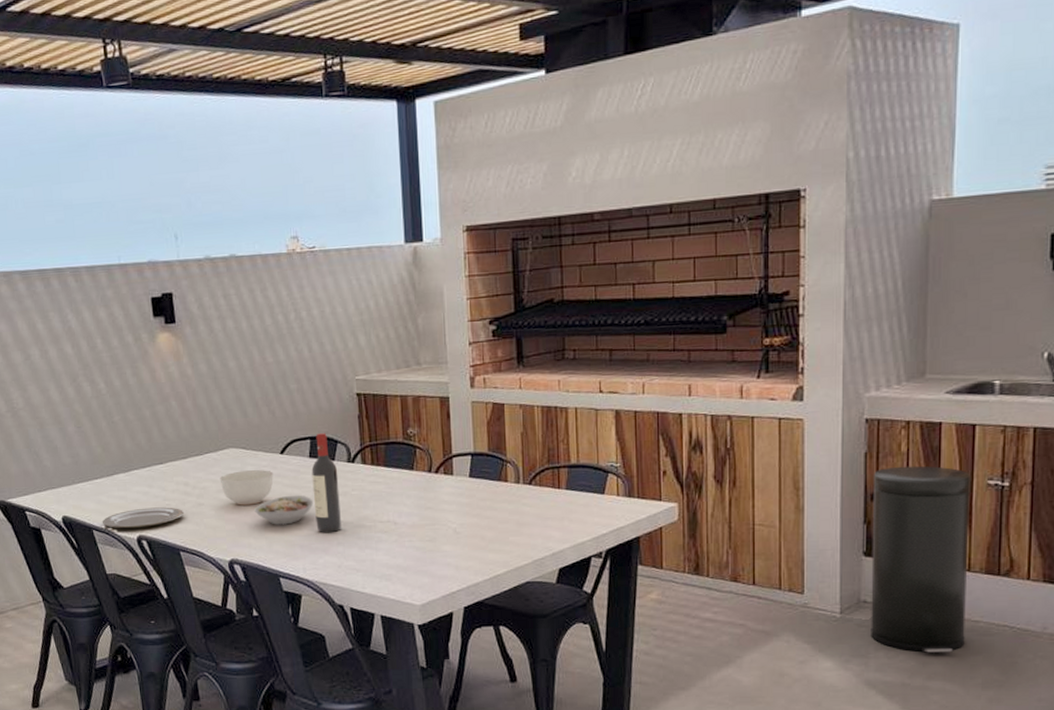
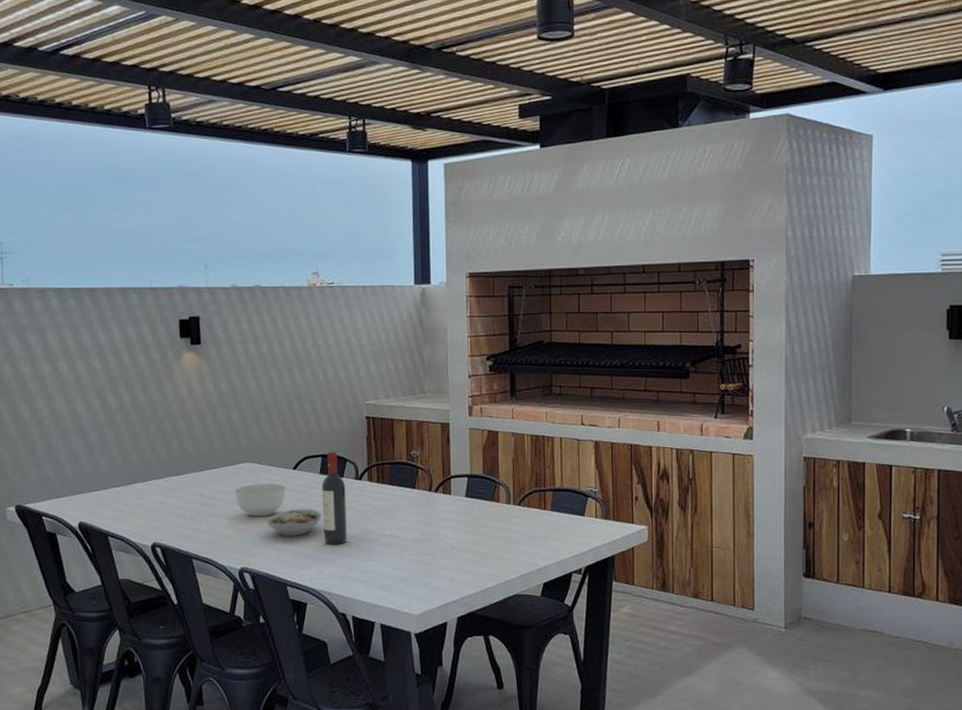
plate: present [102,507,185,529] -> none [117,516,199,536]
pedal bin: present [871,465,972,653] -> none [810,499,890,665]

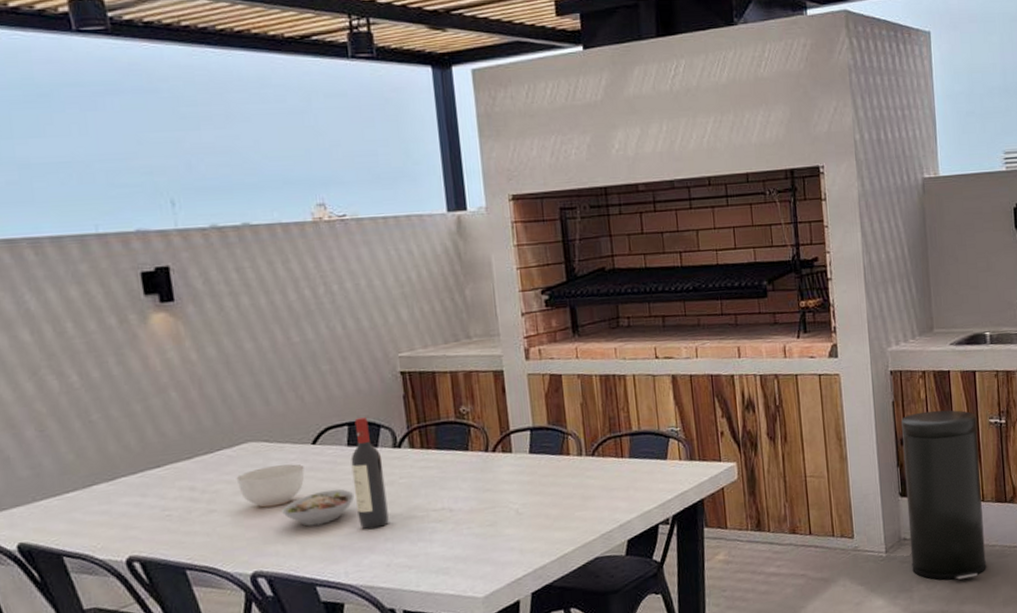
pedal bin: none [810,499,890,665] -> present [900,410,986,581]

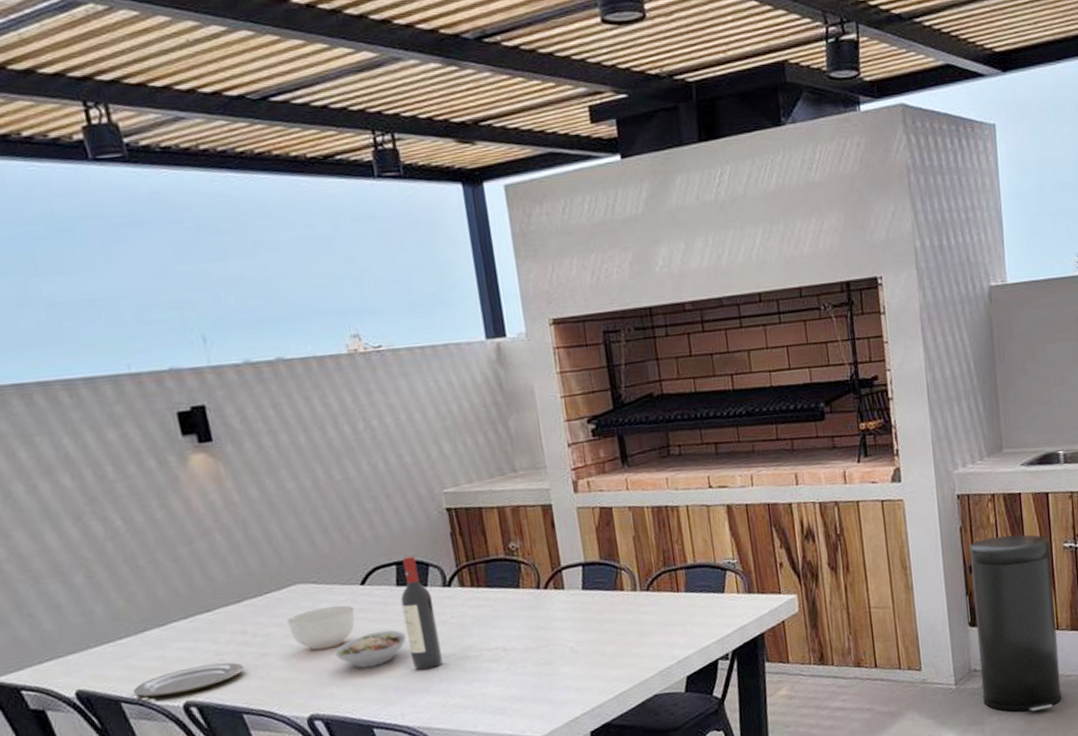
plate: none [75,518,191,551] -> present [132,662,245,697]

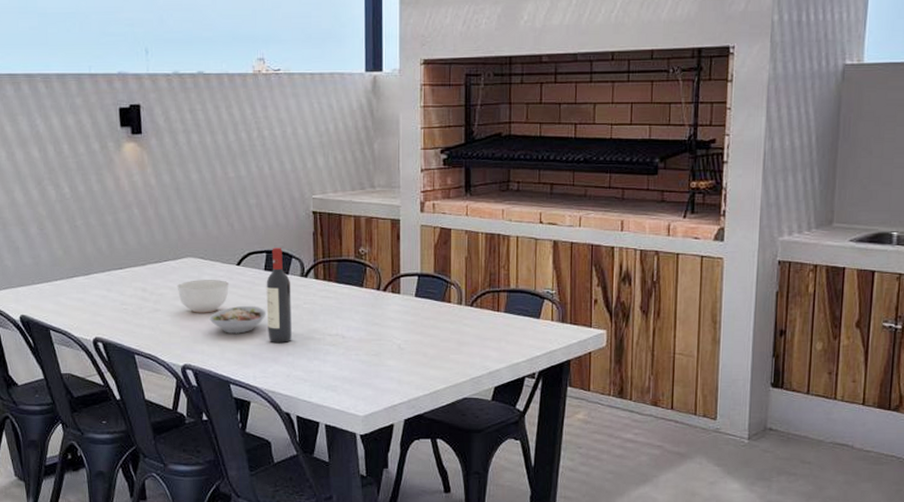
plate: present [132,662,245,697] -> none [59,311,141,331]
pedal bin: present [969,534,1062,713] -> none [774,306,870,479]

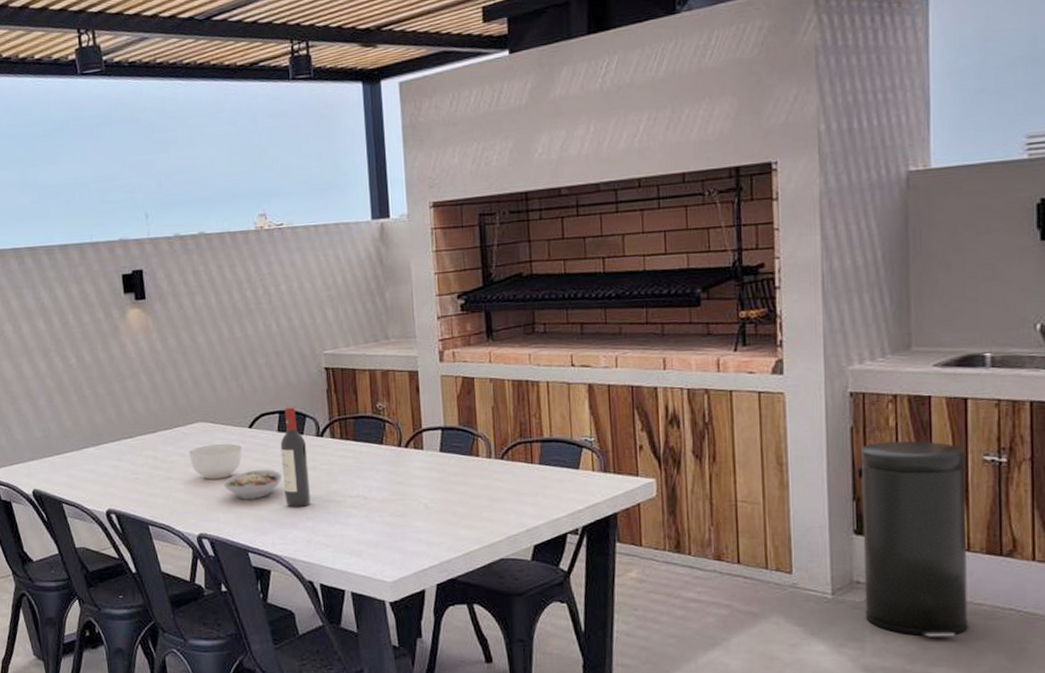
pedal bin: none [774,306,870,479] -> present [860,440,968,637]

